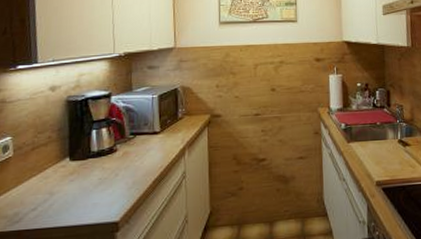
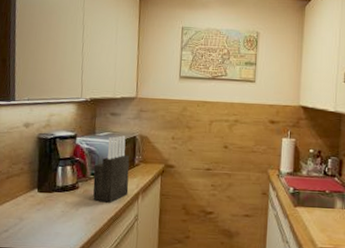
knife block: none [132,89,173,163] -> present [93,135,130,203]

